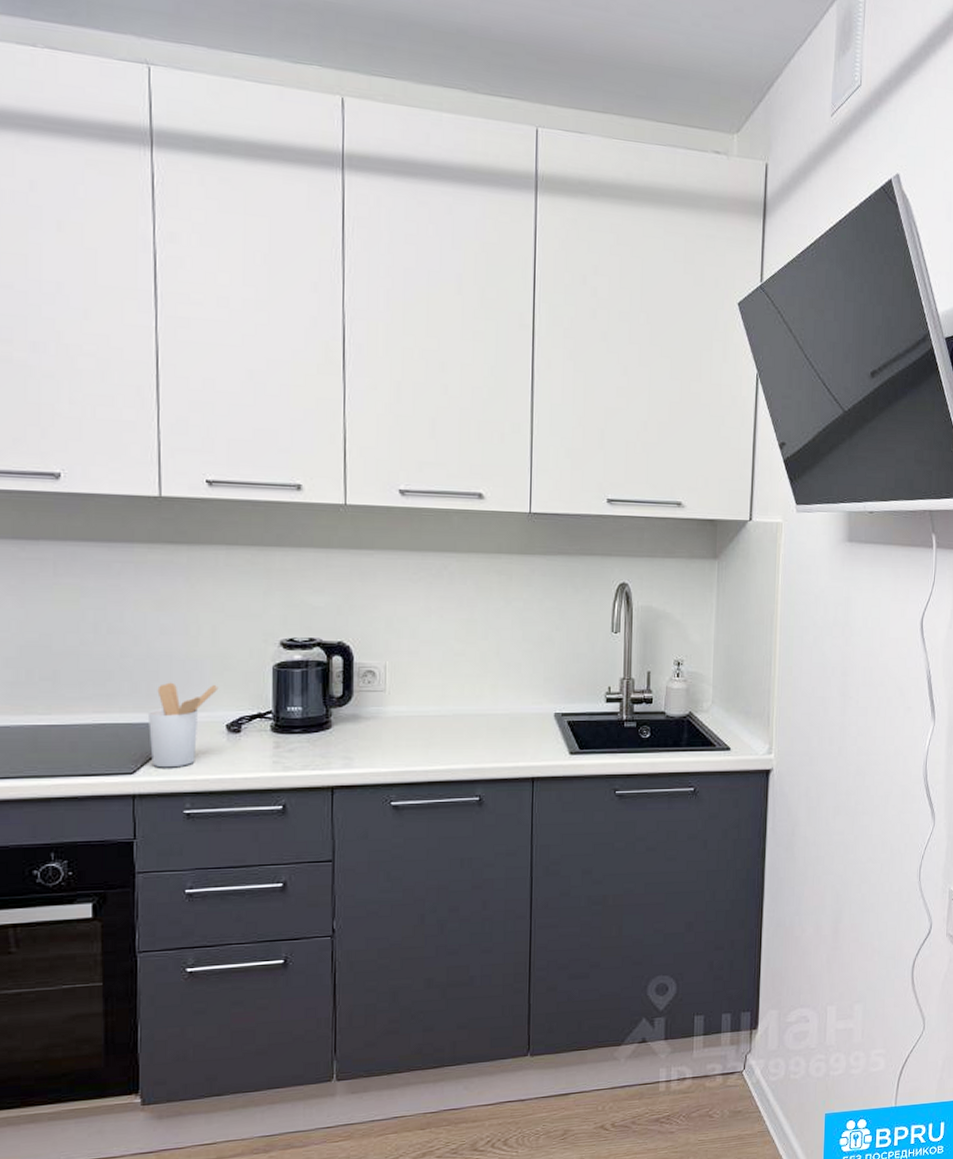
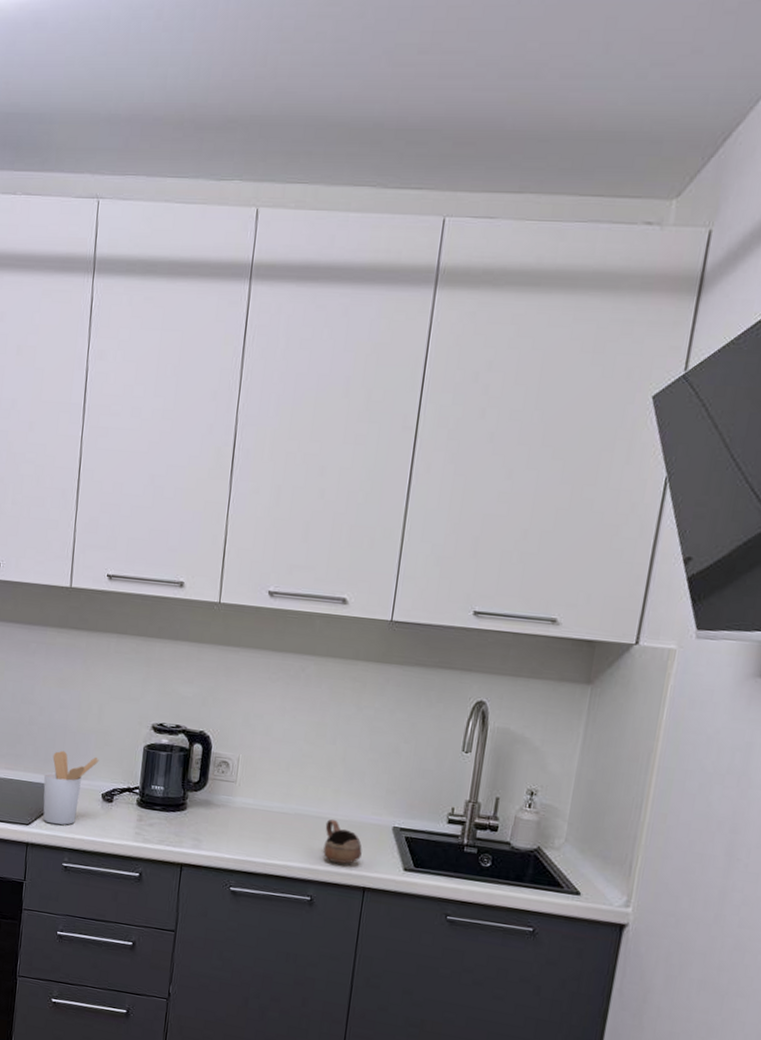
cup: none [486,715,527,759] -> present [323,819,362,864]

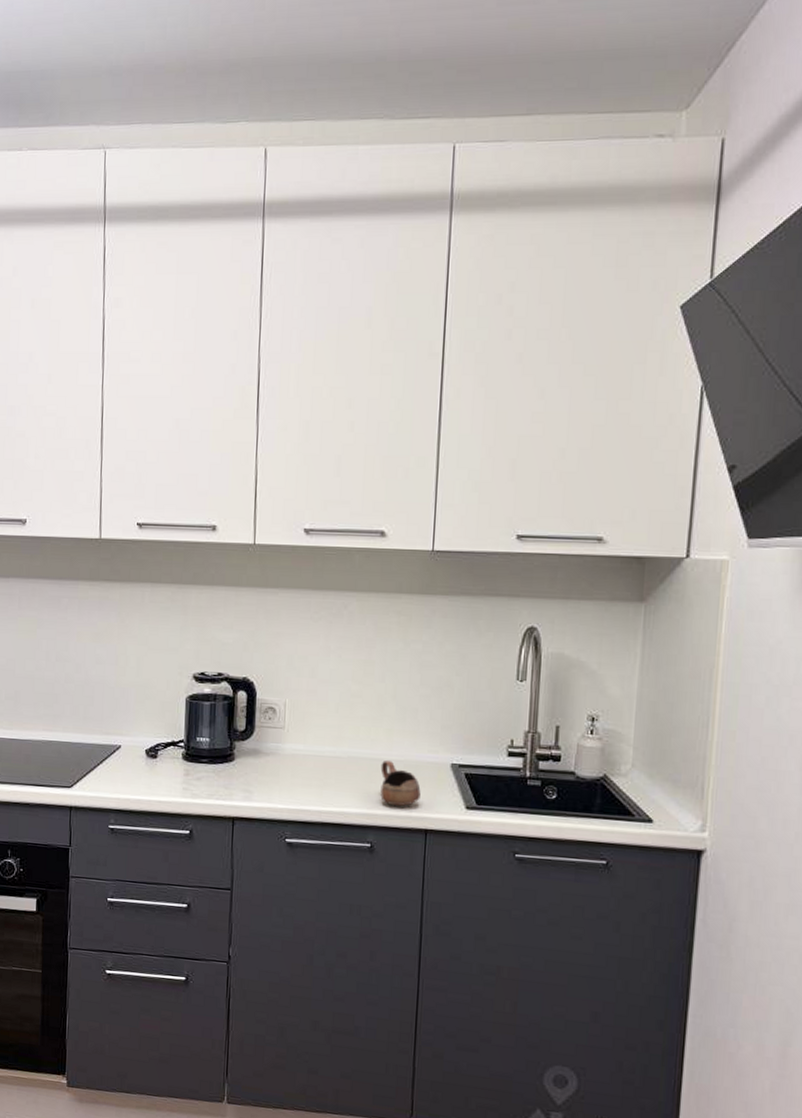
utensil holder: present [43,750,99,825] -> none [83,707,141,786]

